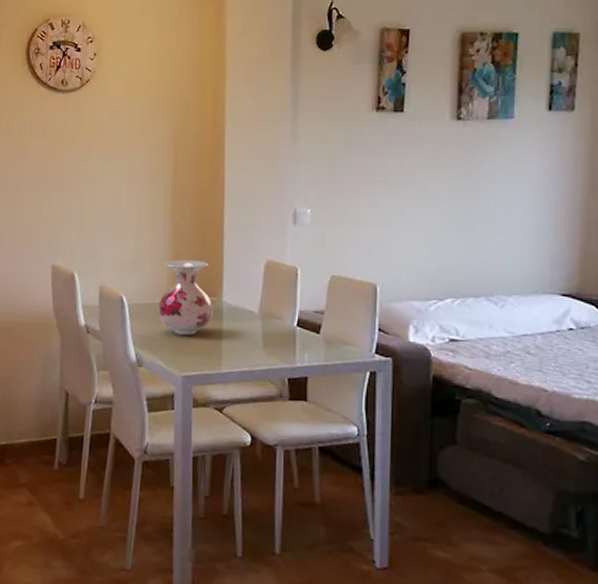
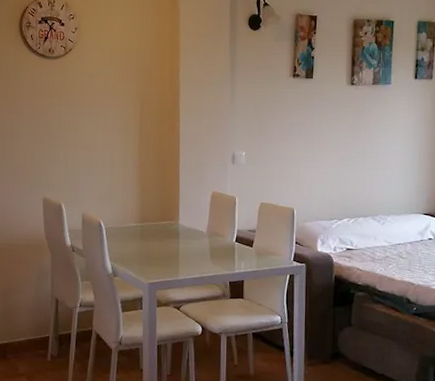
vase: present [158,260,214,335] -> none [129,192,173,251]

